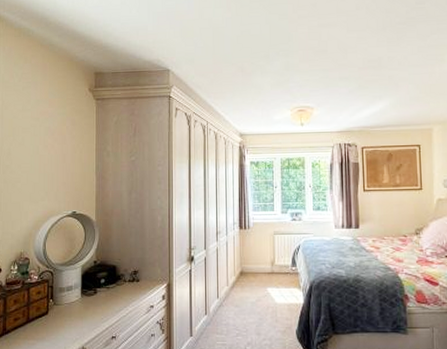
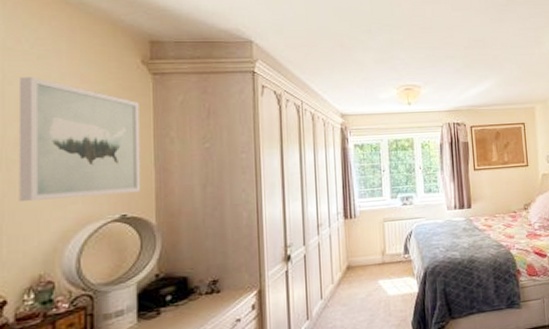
wall art: none [10,102,86,196] -> present [18,76,141,201]

